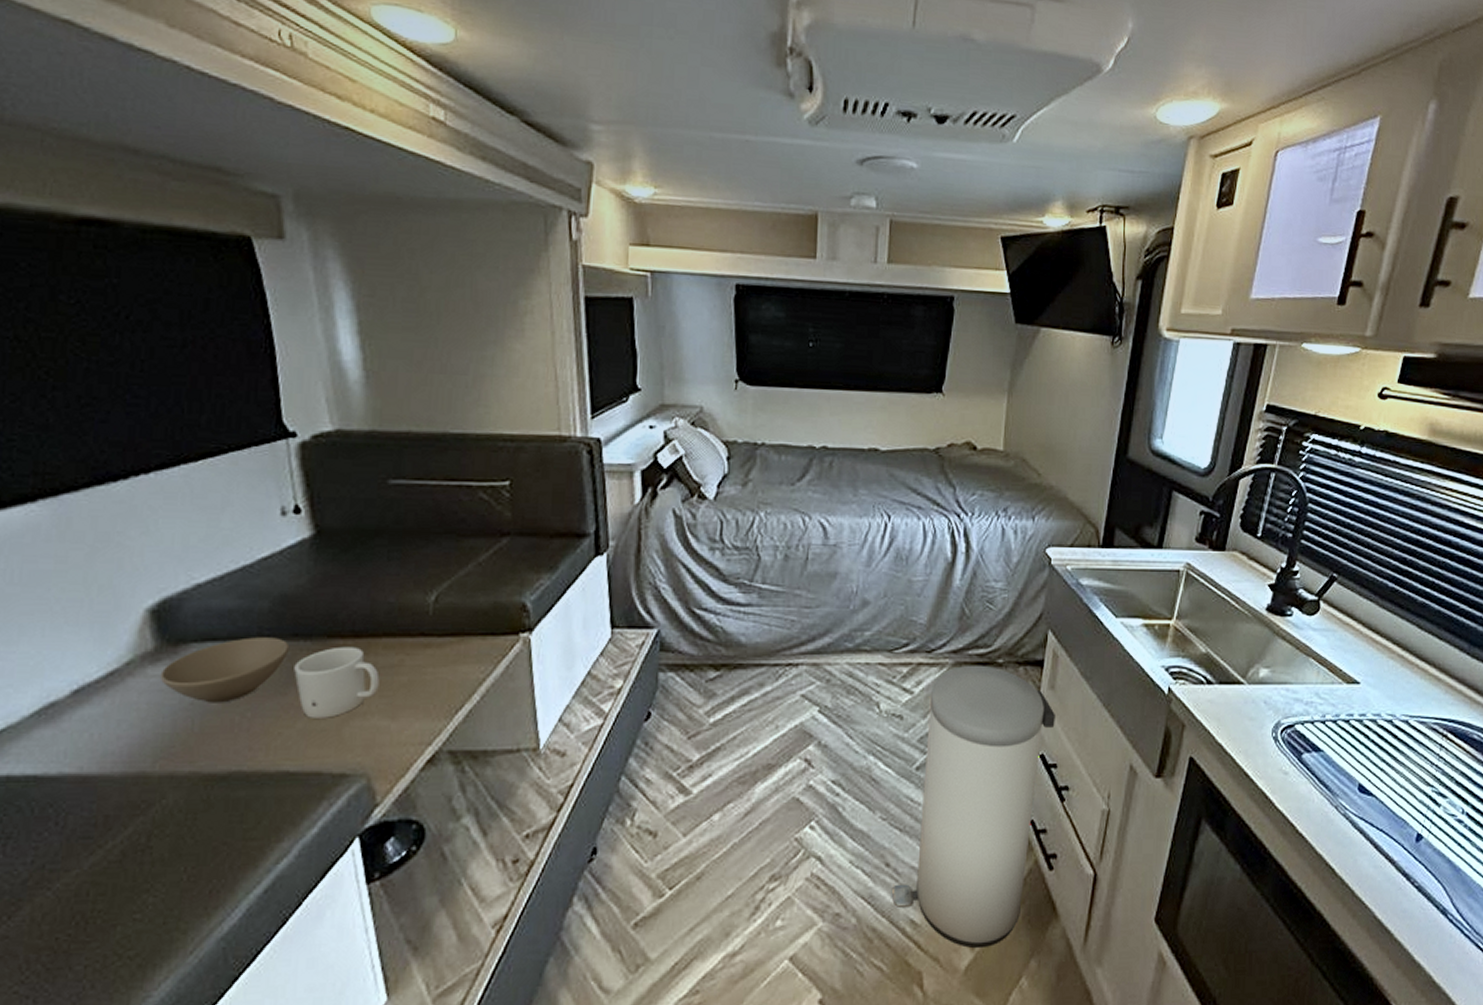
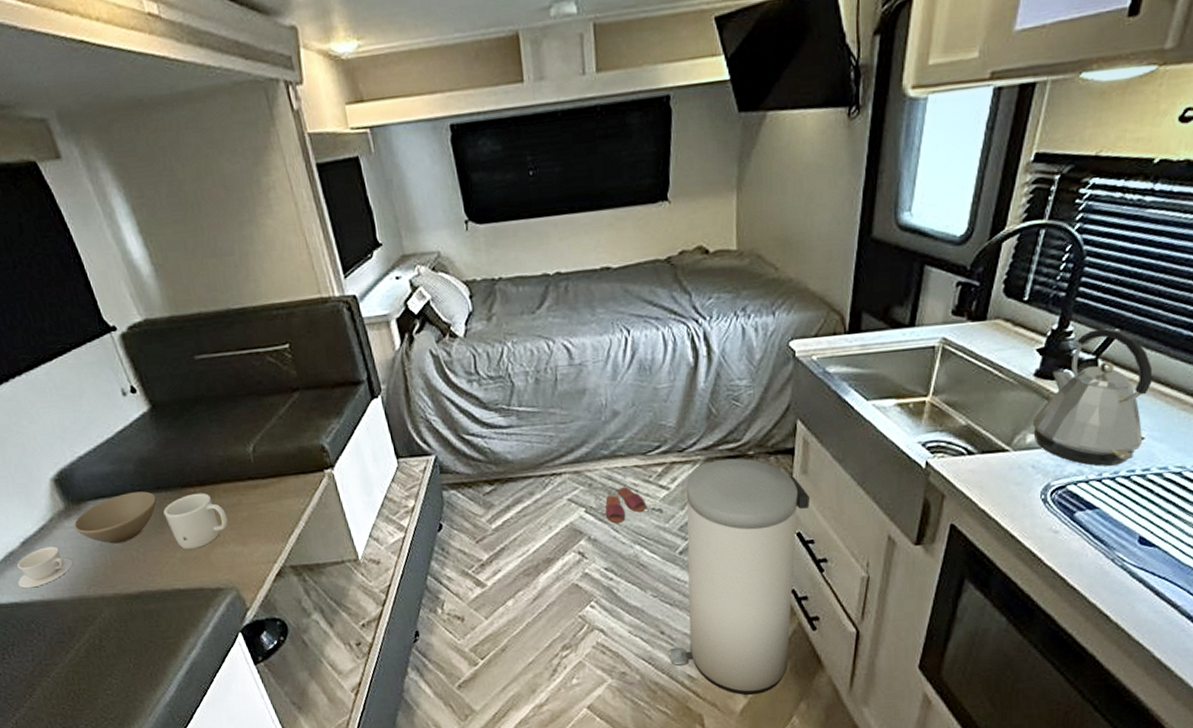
teacup: none [48,700,143,756] -> present [17,546,73,589]
slippers: none [840,686,886,729] -> present [605,486,646,524]
kettle: none [1265,572,1365,708] -> present [1033,328,1153,467]

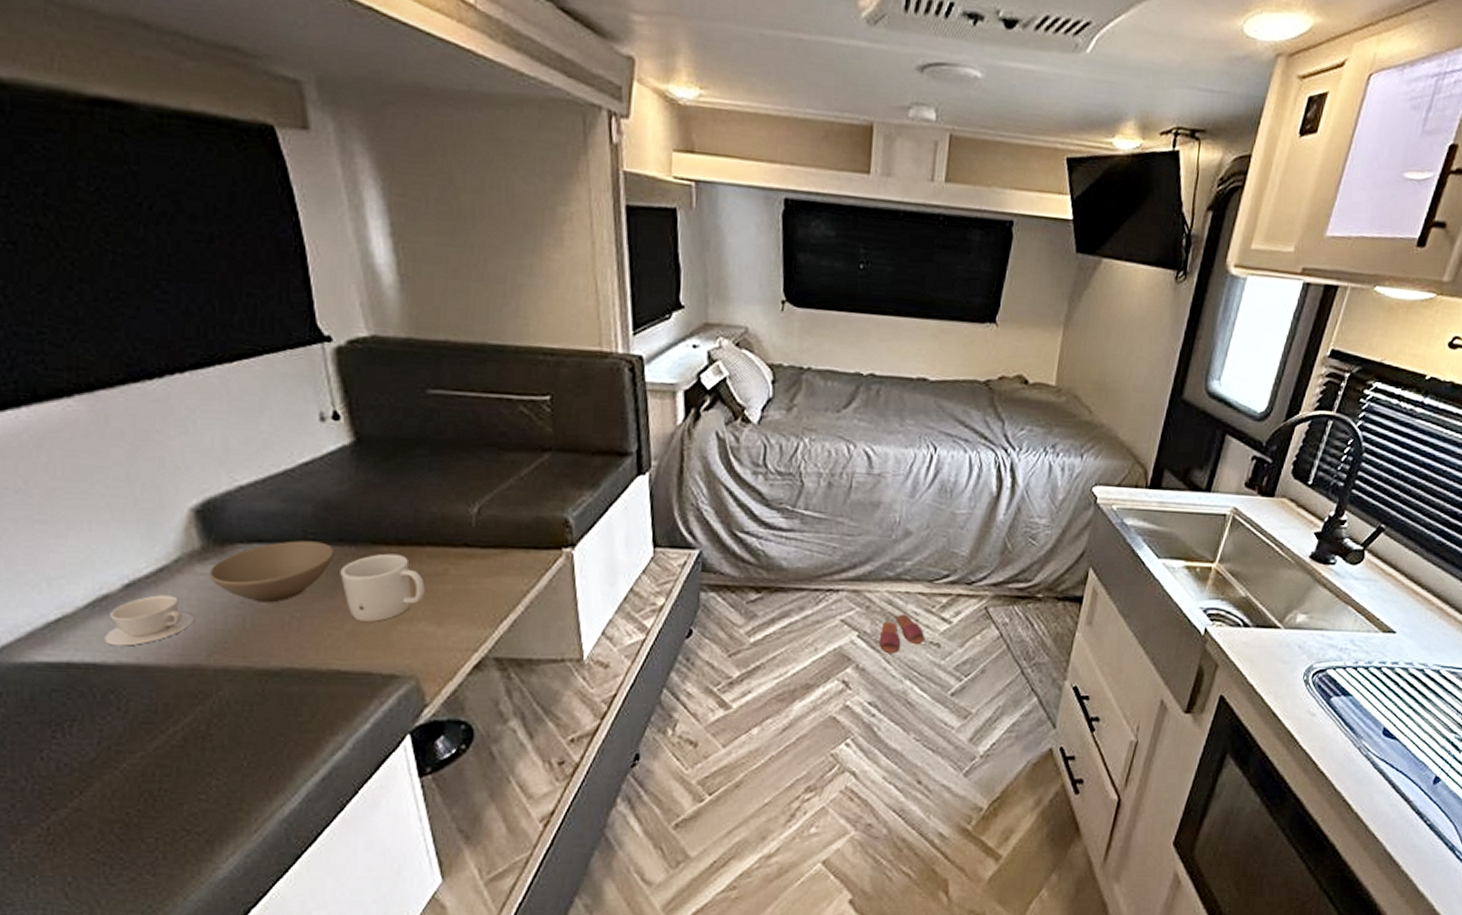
pedal bin: present [668,458,810,695] -> none [921,598,1091,860]
kettle: present [1033,328,1153,467] -> none [1303,522,1409,655]

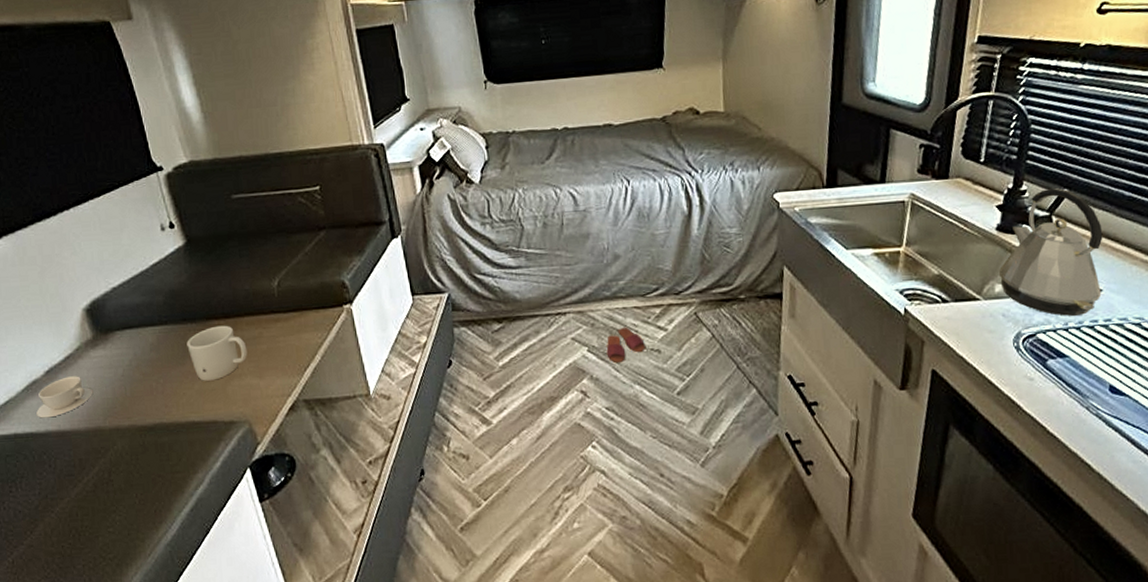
bowl: present [208,540,335,603] -> none [99,322,182,374]
kettle: none [1303,522,1409,655] -> present [999,188,1103,316]

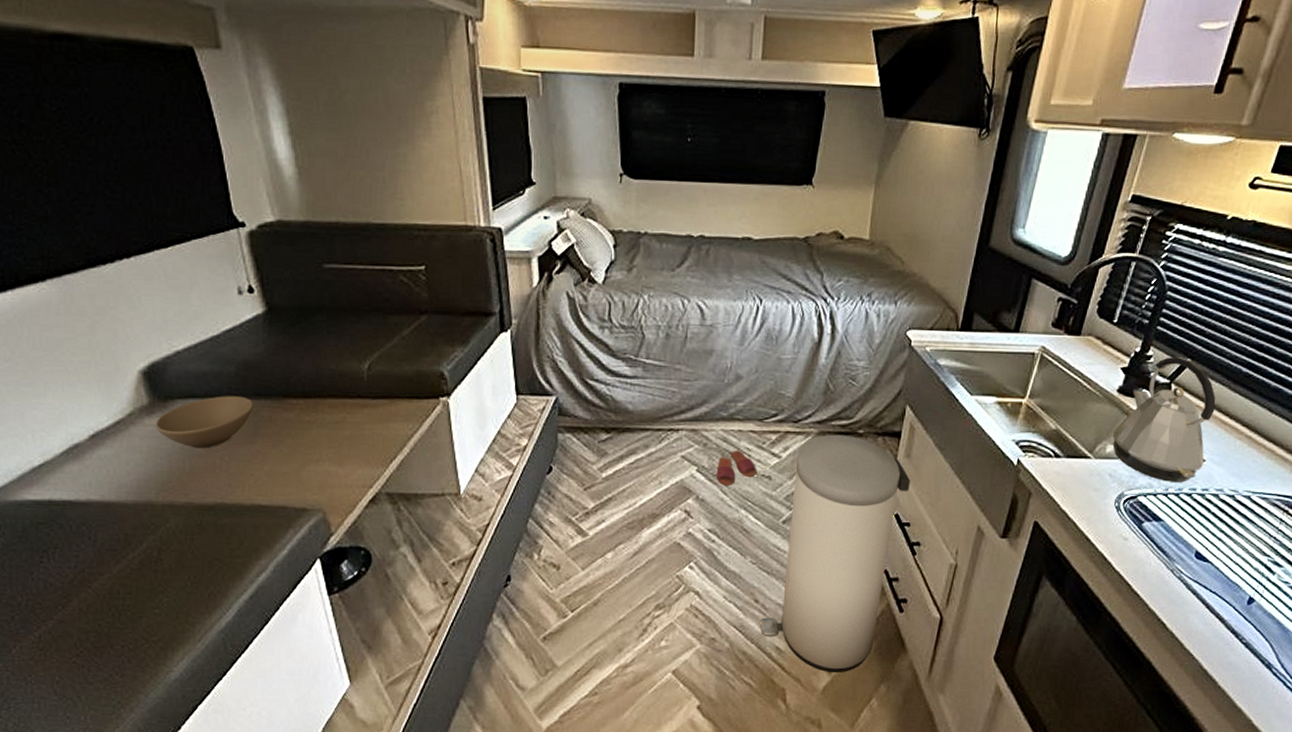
teacup: present [36,376,93,418] -> none [77,443,146,486]
bowl: none [99,322,182,374] -> present [155,396,254,449]
mug: present [187,325,248,382] -> none [259,405,327,464]
pedal bin: none [667,301,799,543] -> present [759,434,910,672]

